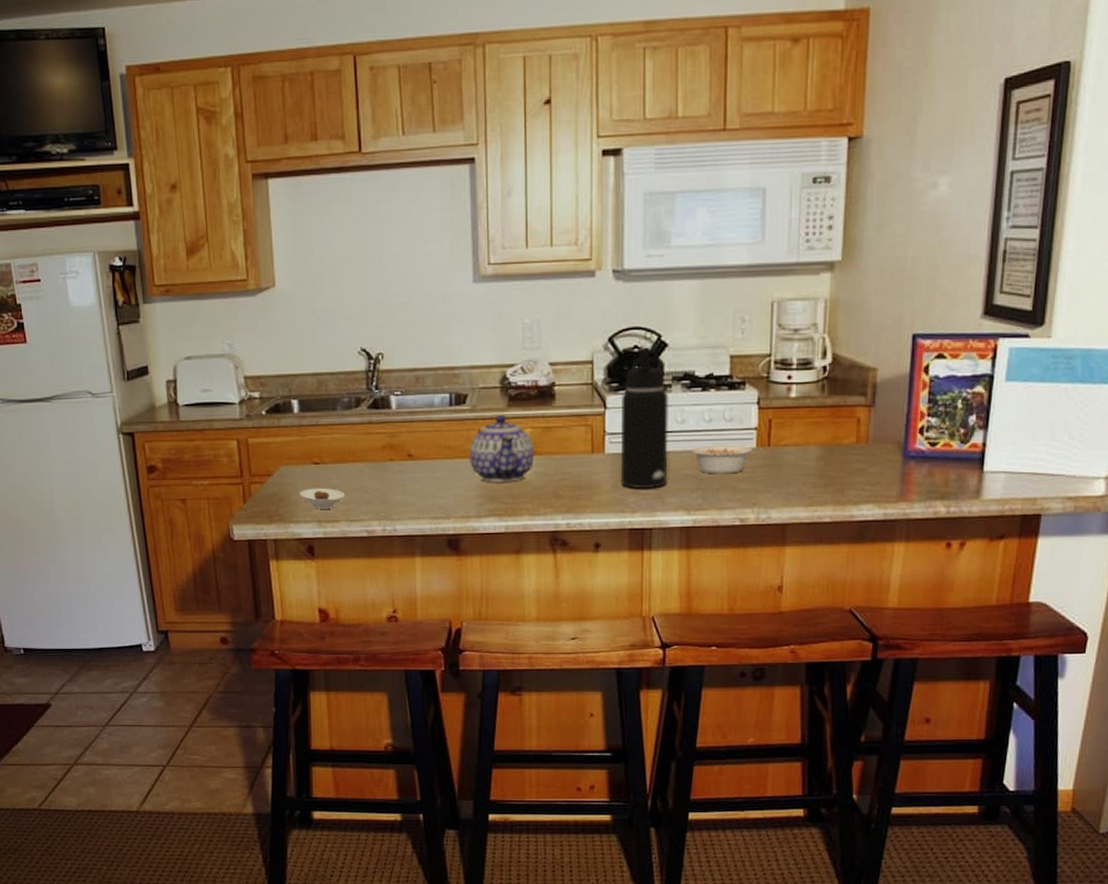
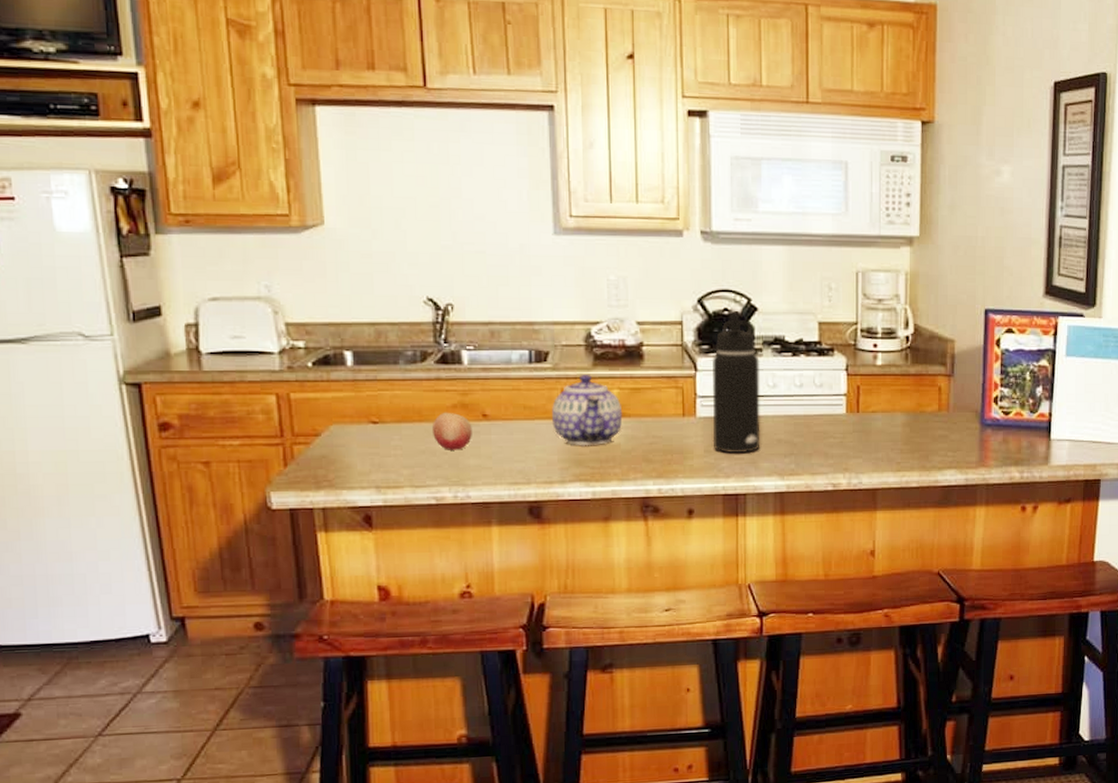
saucer: present [300,488,346,509] -> none [354,450,410,474]
fruit: none [364,453,399,488] -> present [431,412,472,450]
legume: present [692,445,763,474] -> none [784,411,852,439]

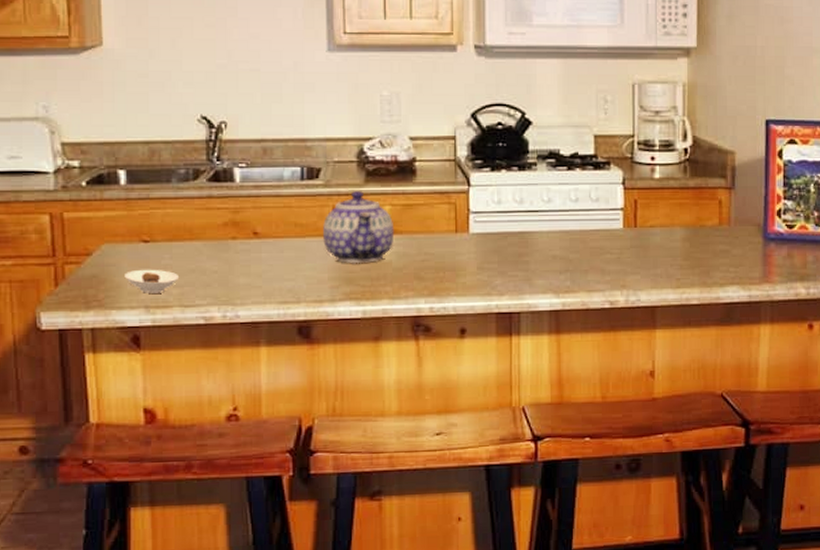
saucer: none [354,450,410,474] -> present [124,269,180,293]
fruit: present [431,412,472,450] -> none [202,230,242,269]
water bottle: present [711,312,760,453] -> none [485,127,535,270]

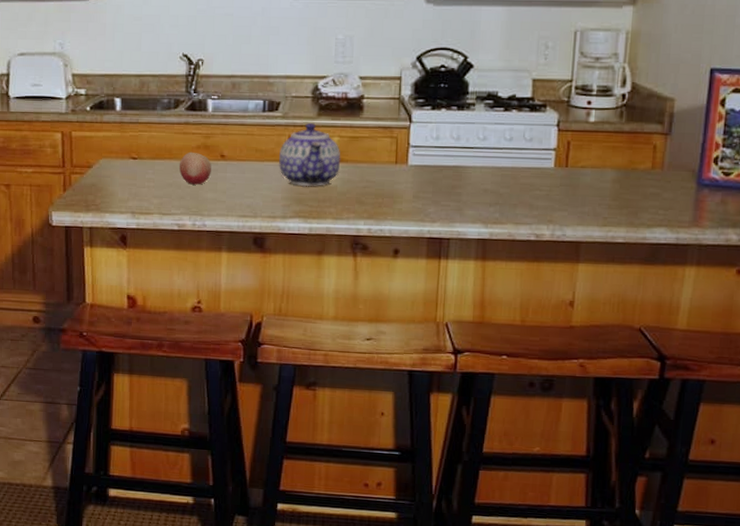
saucer: present [124,269,180,293] -> none [117,181,160,202]
fruit: none [202,230,242,269] -> present [178,151,212,185]

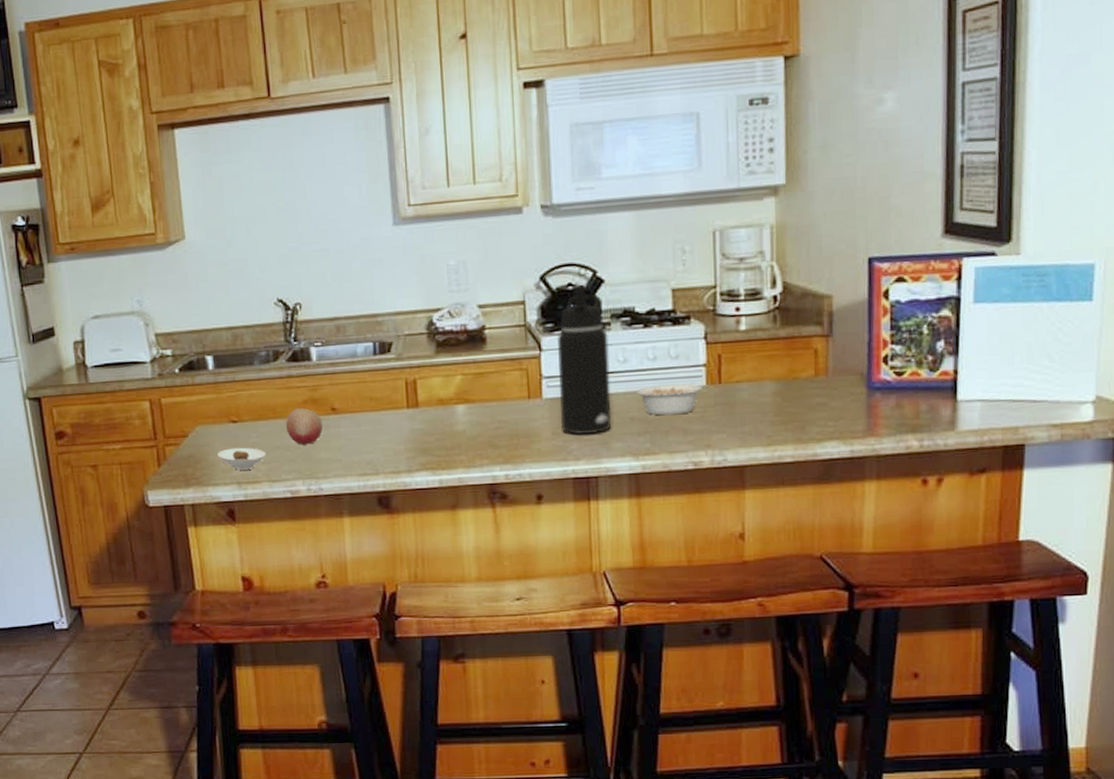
saucer: none [117,181,160,202] -> present [217,447,267,470]
teapot: present [278,123,341,187] -> none [397,362,467,435]
water bottle: none [421,69,472,200] -> present [556,287,612,434]
legume: none [492,163,561,191] -> present [636,384,714,416]

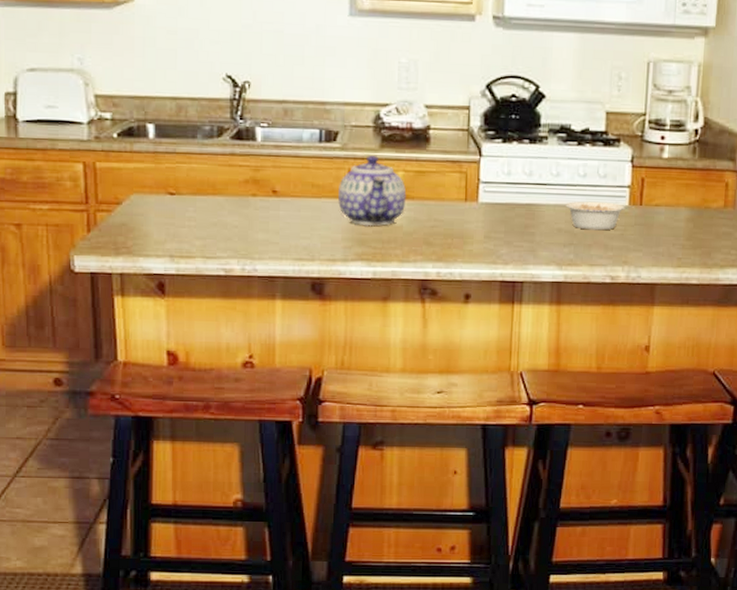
saucer: present [217,447,267,470] -> none [151,220,203,244]
fruit: present [285,408,323,445] -> none [224,186,262,224]
teapot: none [397,362,467,435] -> present [337,156,407,227]
water bottle: present [556,287,612,434] -> none [493,99,544,240]

